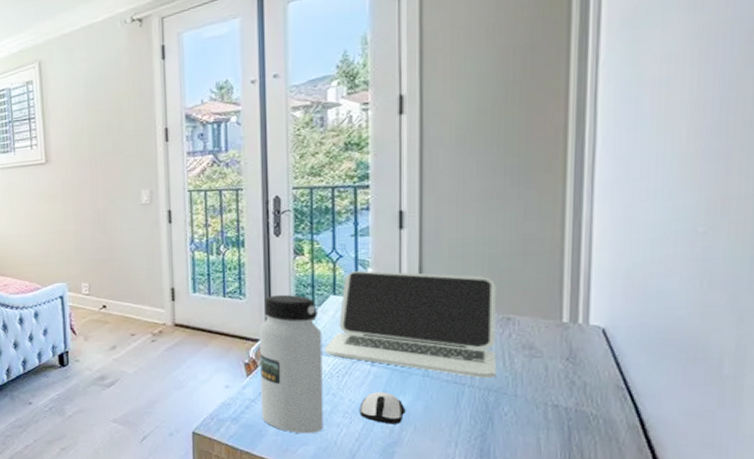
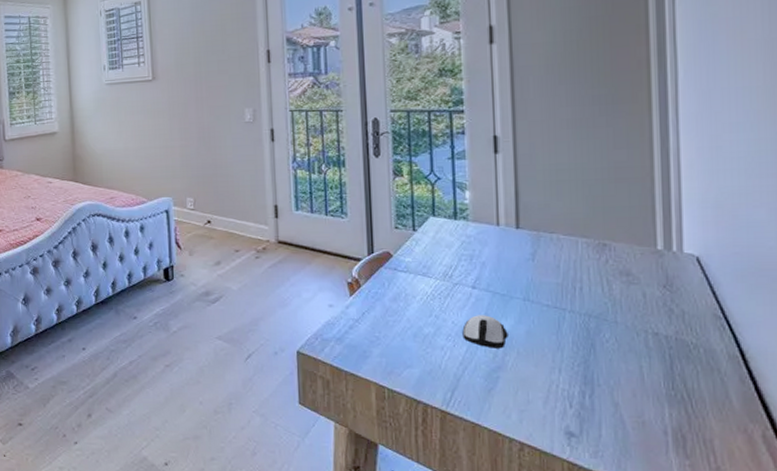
water bottle: present [259,294,323,434] -> none [361,214,427,356]
laptop: present [324,270,497,378] -> none [425,192,596,303]

